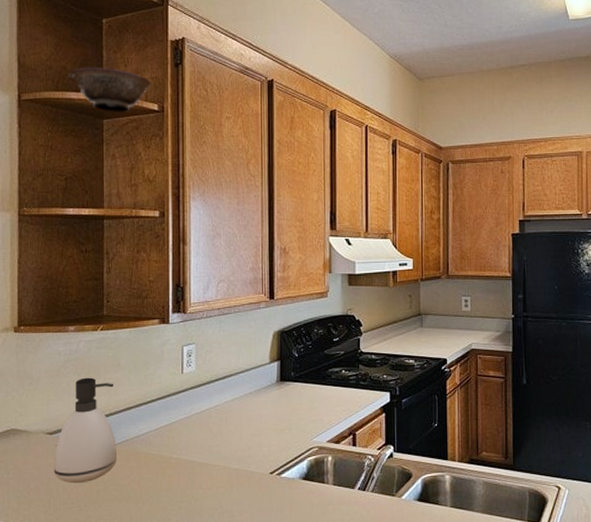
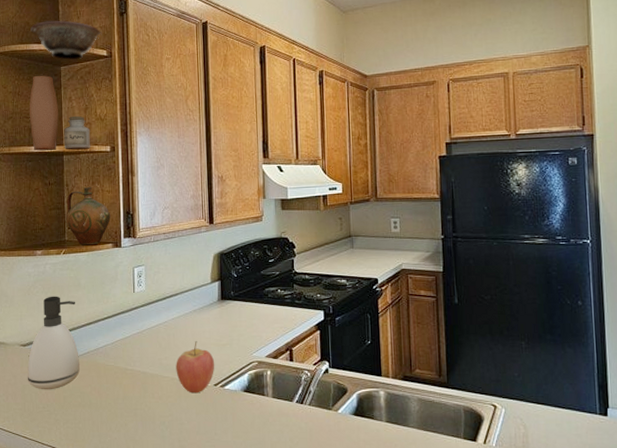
vase: none [63,128,99,213] -> present [29,75,59,151]
jar: none [105,175,137,214] -> present [64,115,91,150]
ceramic jug: none [105,256,158,321] -> present [66,187,111,246]
fruit: none [228,426,272,483] -> present [176,341,215,394]

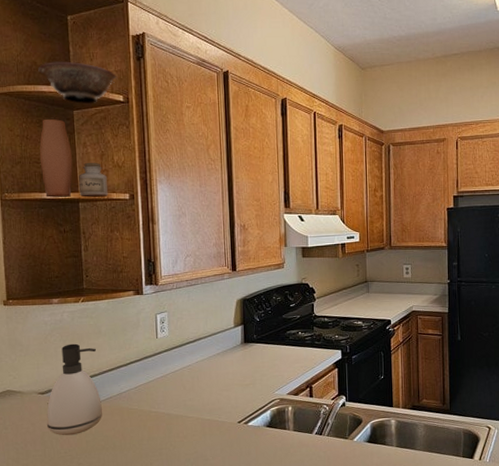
ceramic jug: present [66,187,111,246] -> none [83,235,132,293]
fruit: present [176,341,215,394] -> none [200,382,239,431]

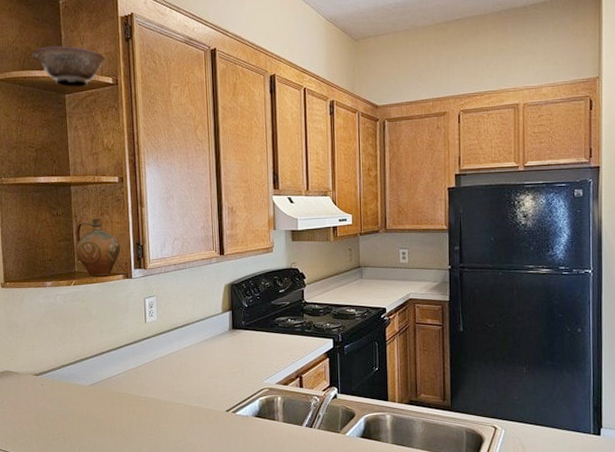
vase: present [39,118,73,198] -> none [33,103,65,182]
soap dispenser: present [46,343,102,436] -> none [41,326,93,418]
jar: present [79,162,109,197] -> none [70,145,99,181]
ceramic jug: none [83,235,132,293] -> present [75,218,121,277]

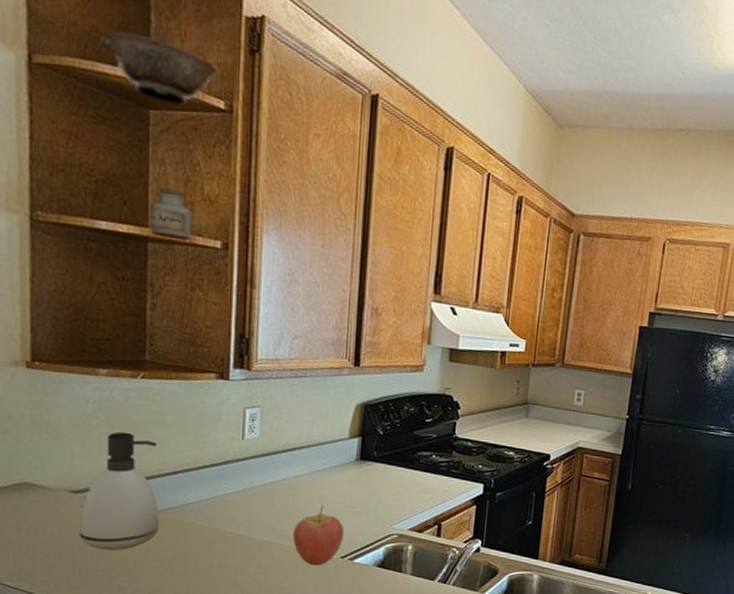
soap dispenser: none [41,326,93,418] -> present [78,431,159,551]
jar: none [70,145,99,181] -> present [150,187,193,240]
ceramic jug: present [75,218,121,277] -> none [148,292,216,372]
fruit: none [188,369,227,419] -> present [293,506,345,566]

